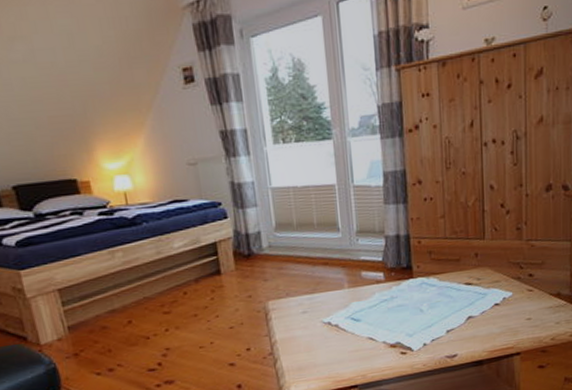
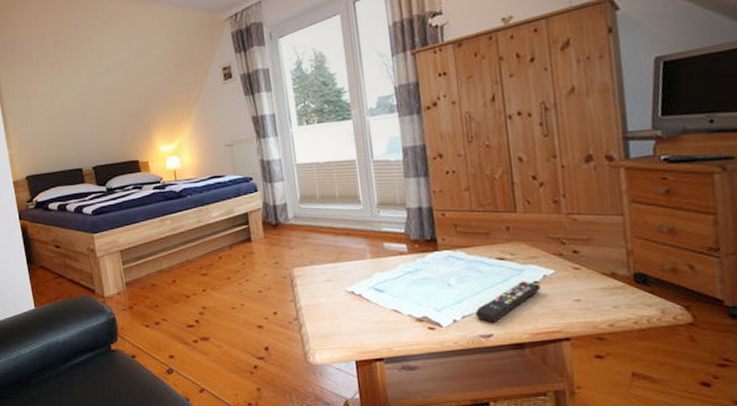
remote control: none [444,304,500,344] -> present [476,281,541,323]

